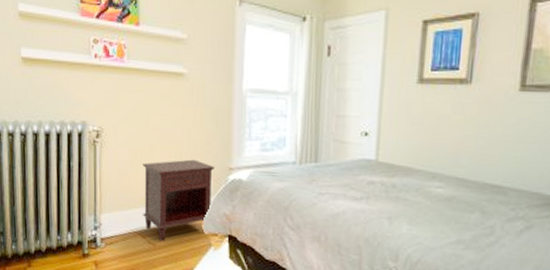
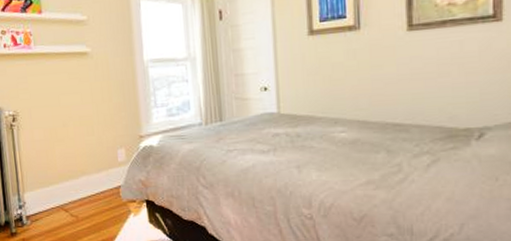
nightstand: present [143,159,216,242] -> none [58,131,127,213]

